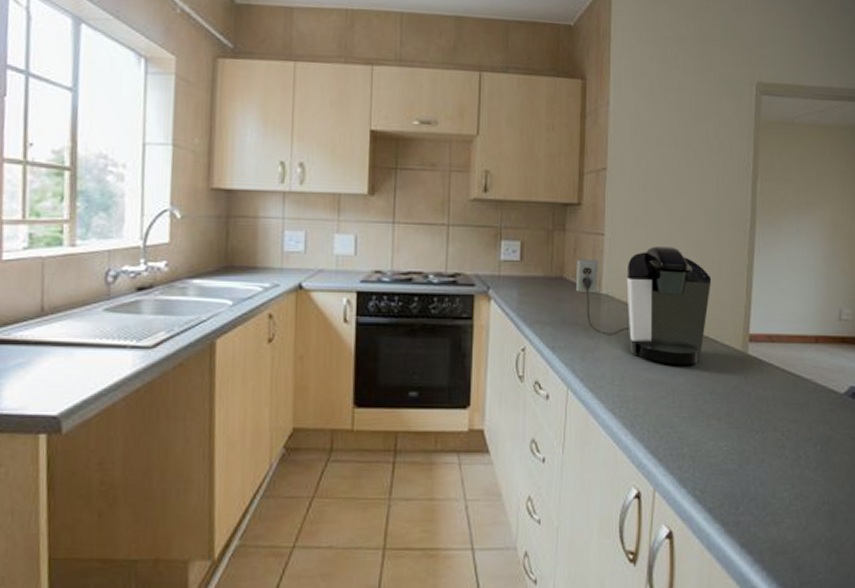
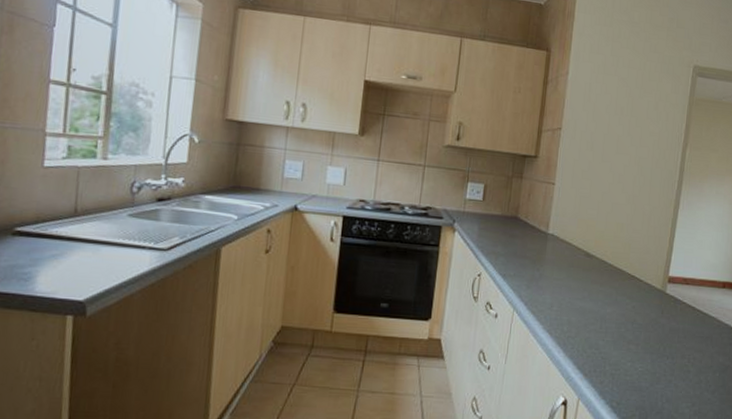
coffee maker: present [576,246,712,365] -> none [528,197,642,299]

